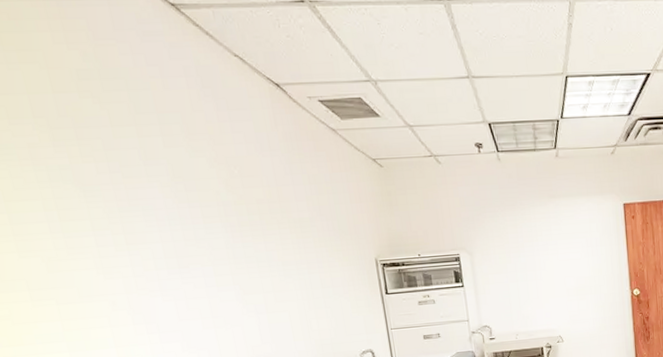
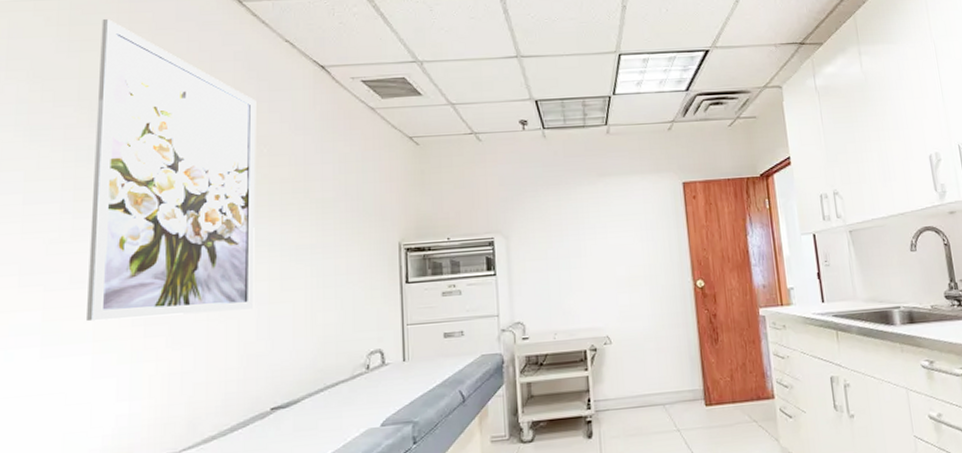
wall art: none [32,26,254,331] -> present [87,19,256,322]

